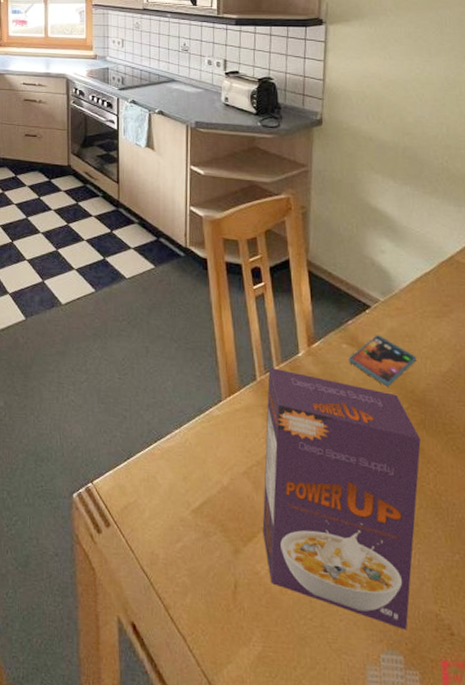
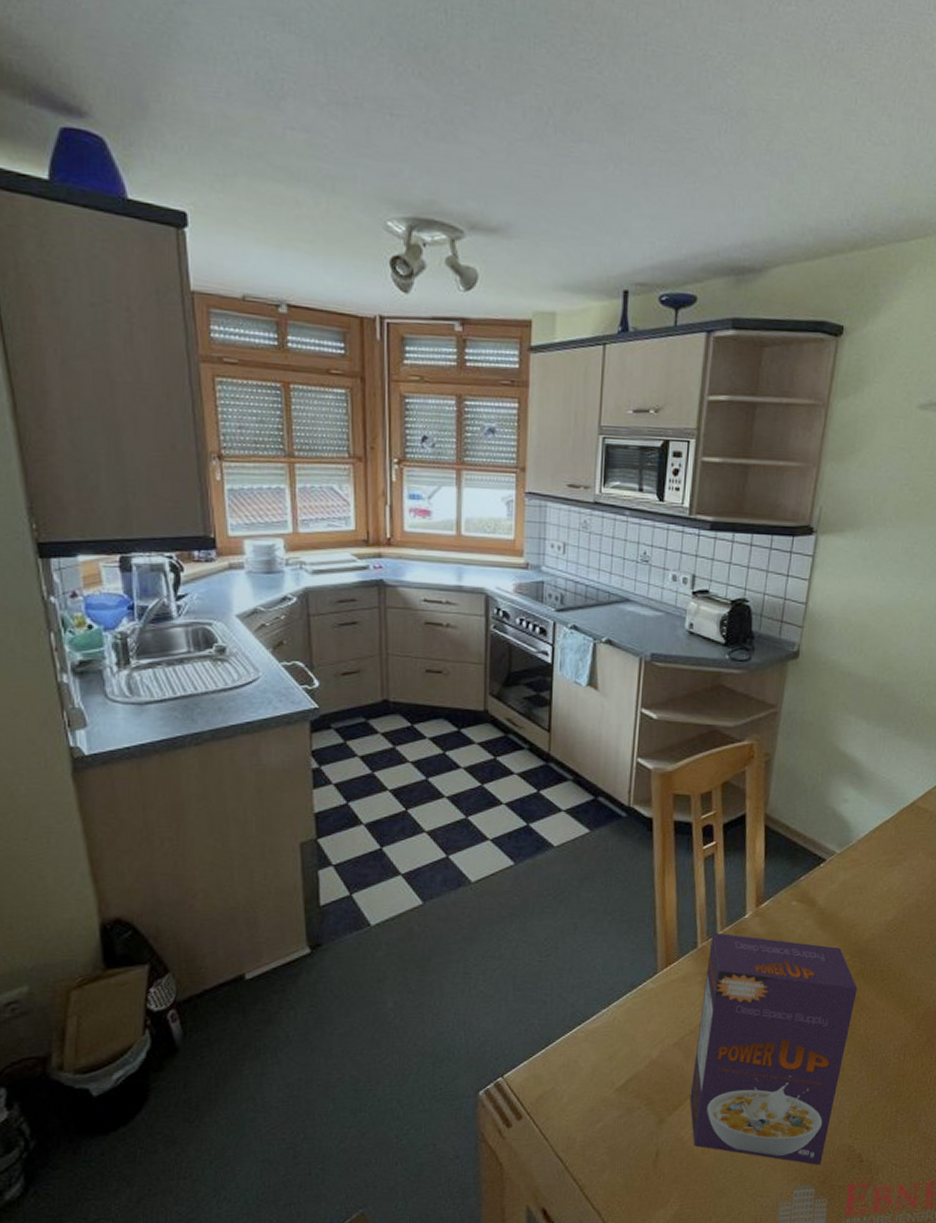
smartphone: present [348,335,417,387] -> none [796,889,865,941]

